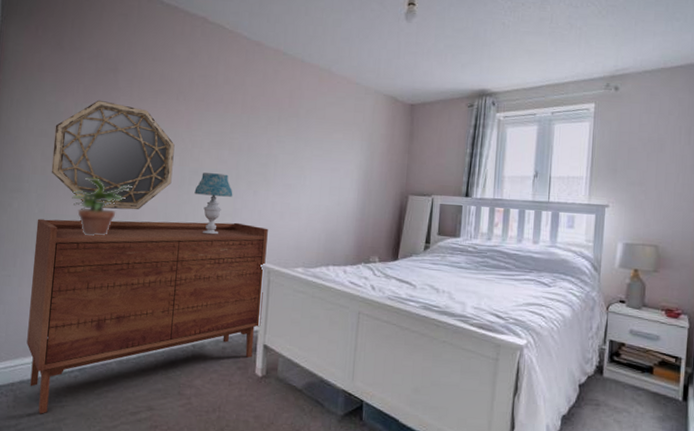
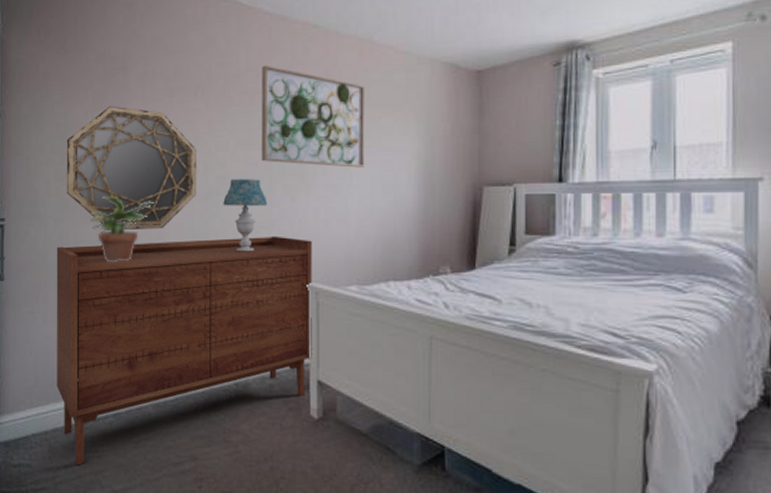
wall art: none [230,80,322,172] -> present [261,65,366,168]

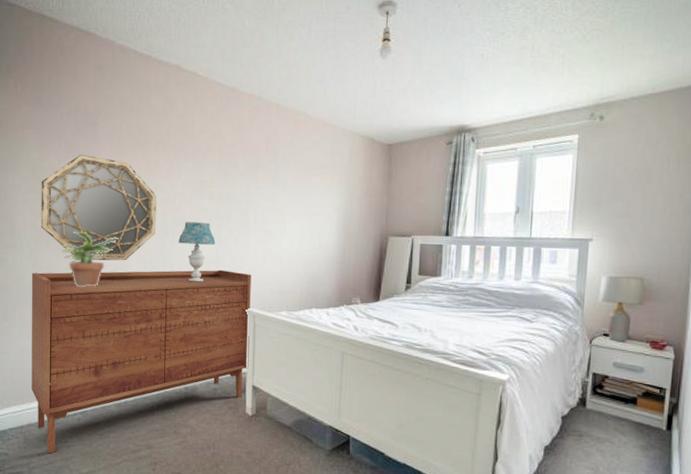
wall art: present [261,65,366,168] -> none [211,128,299,217]

